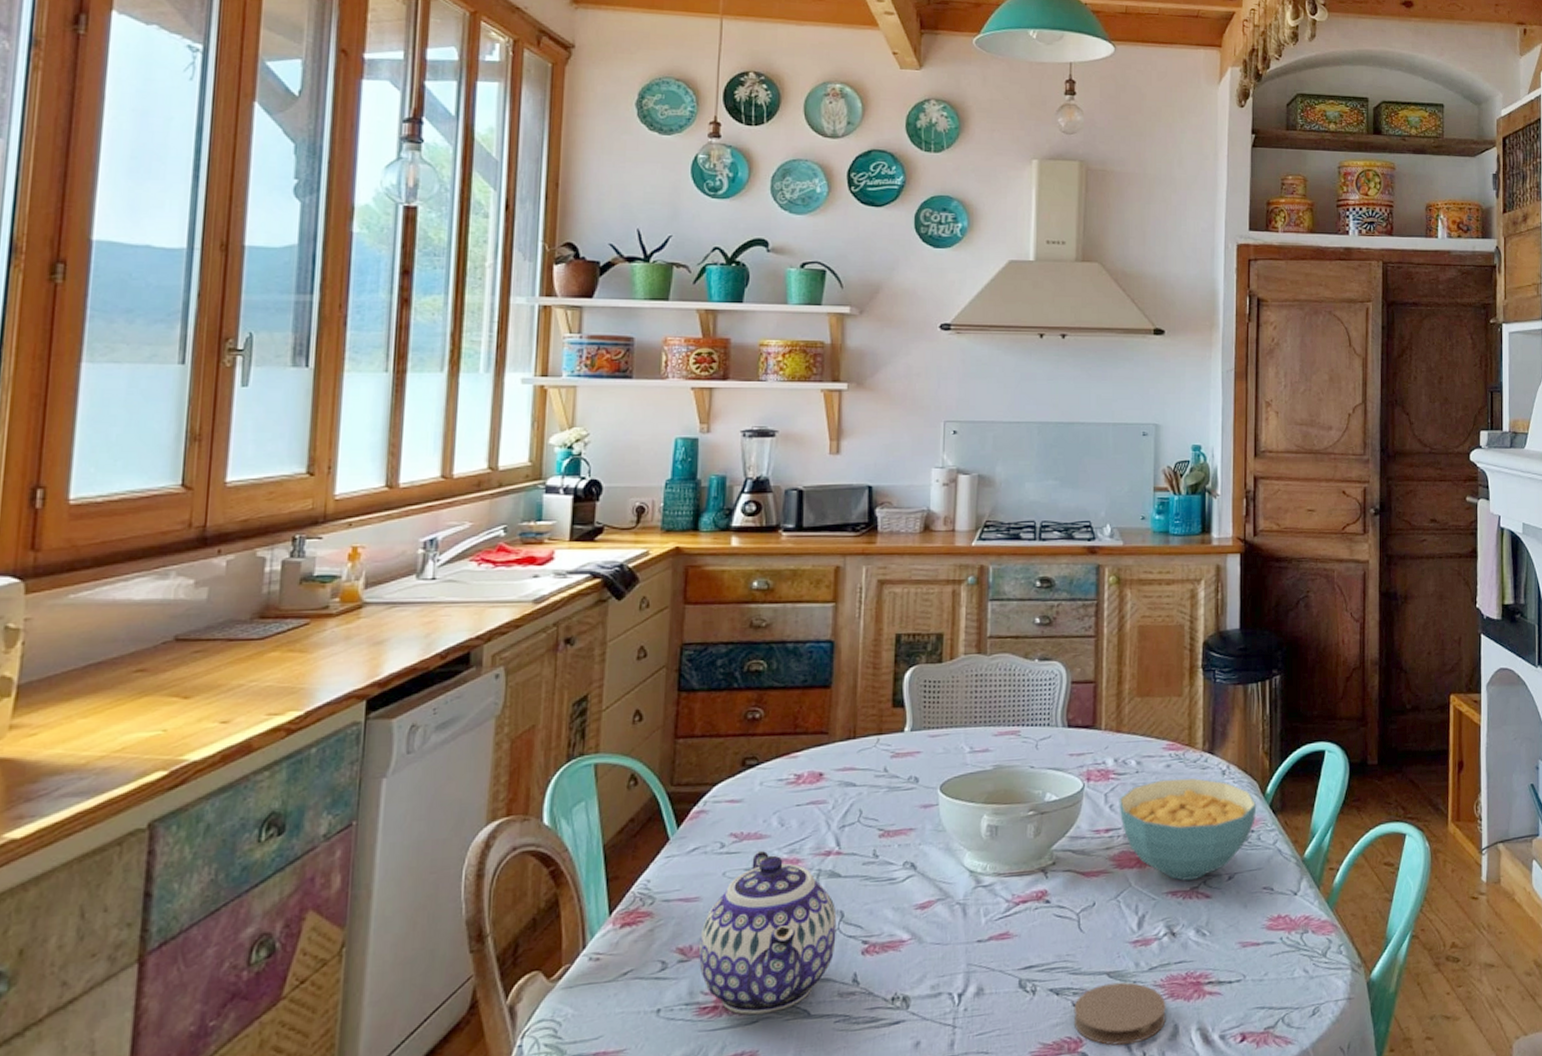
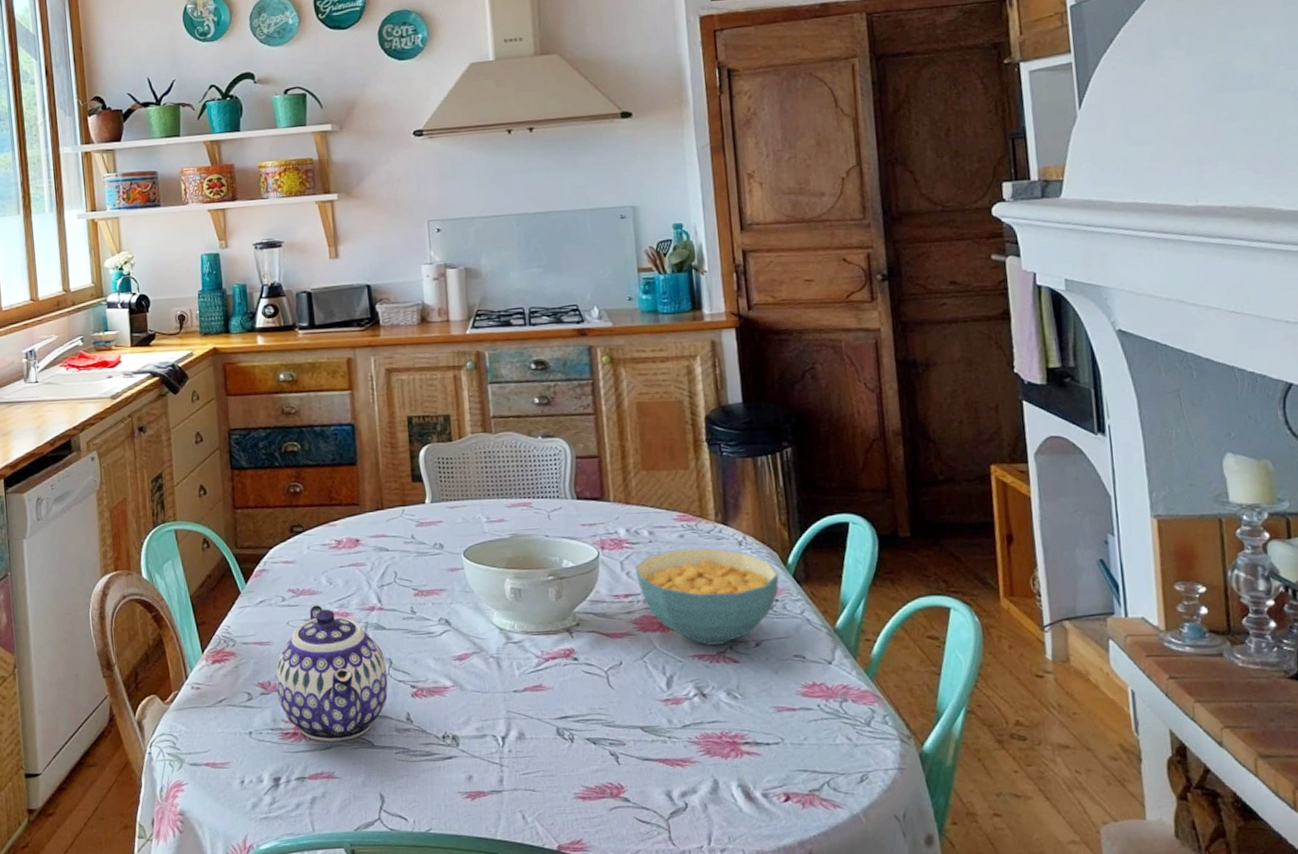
coaster: present [1073,982,1166,1046] -> none [611,736,705,795]

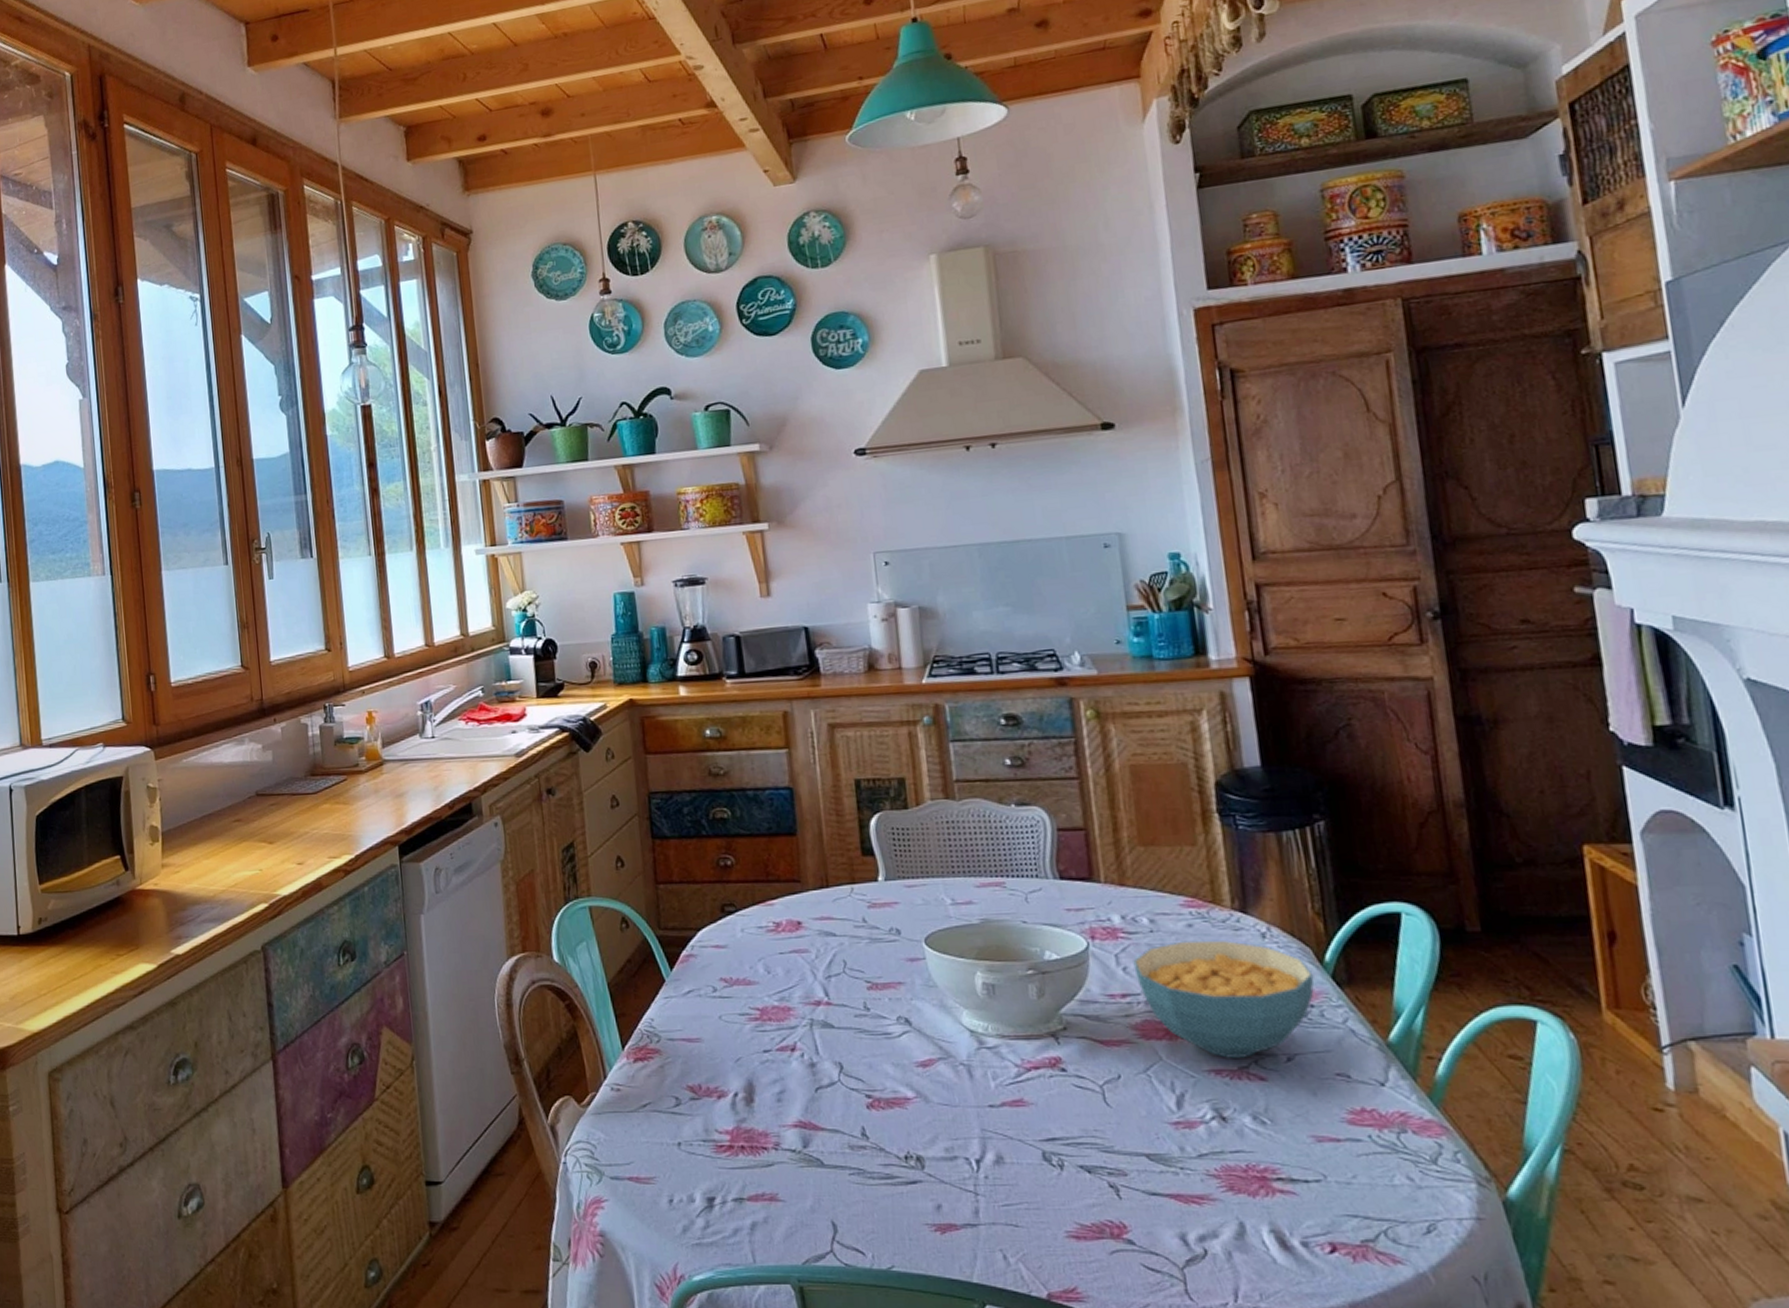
teapot: present [275,605,388,743] -> none [706,997,839,1158]

